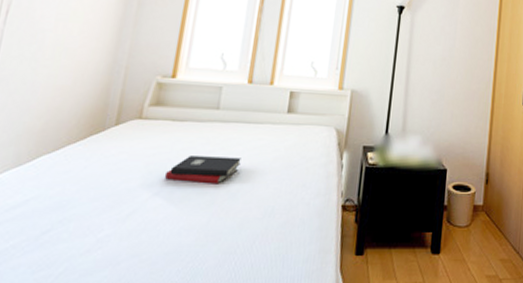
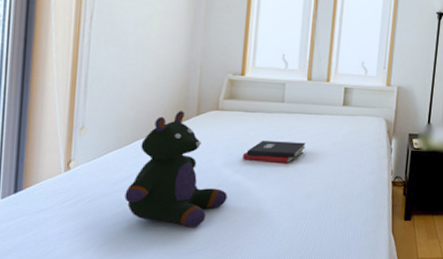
stuffed bear: none [16,120,143,265] -> present [124,111,227,226]

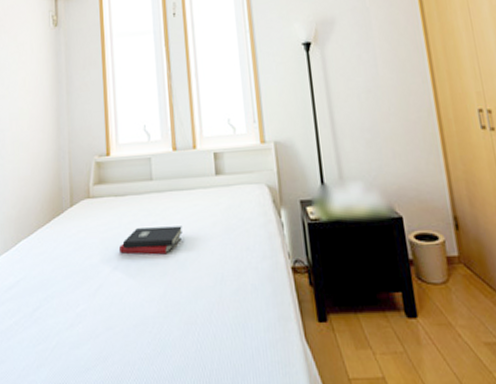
stuffed bear: present [124,111,227,226] -> none [15,204,110,339]

